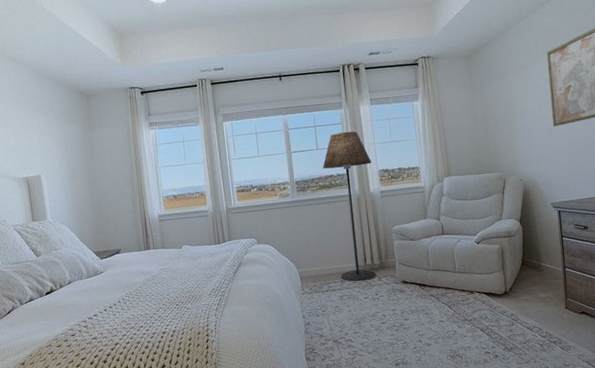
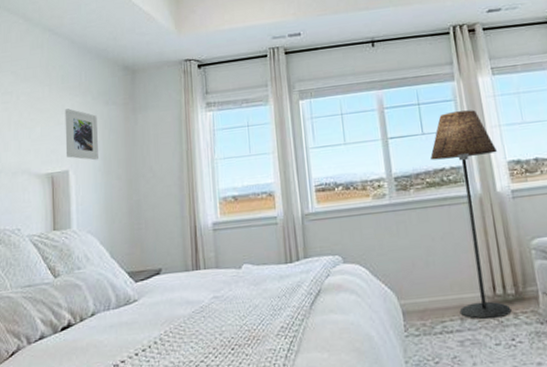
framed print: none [33,126,64,168] -> present [64,108,98,161]

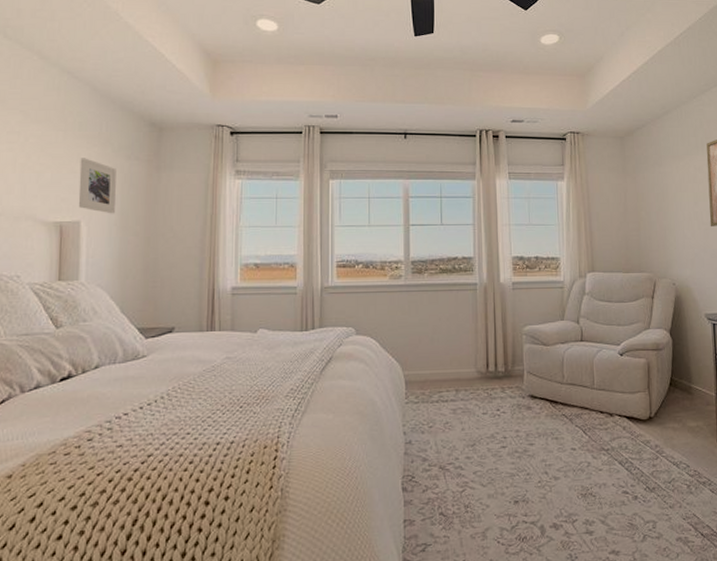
floor lamp: present [430,110,512,320] -> none [446,208,504,392]

